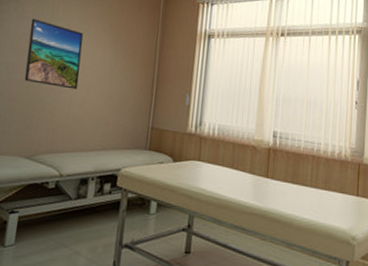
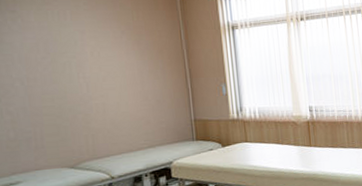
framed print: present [24,18,84,90] -> none [36,28,108,95]

